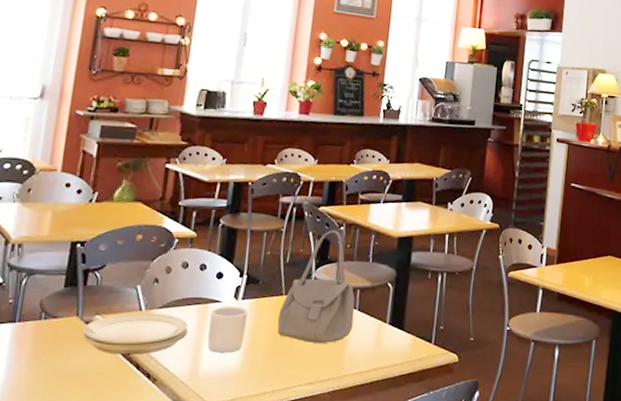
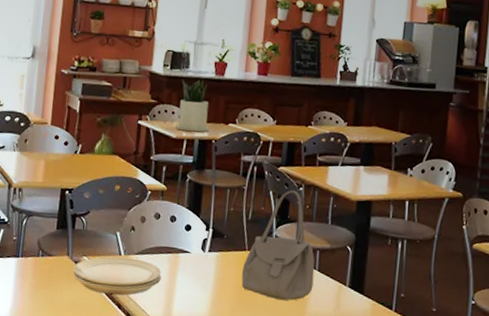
mug: present [207,305,249,353] -> none [178,257,215,301]
planter: none [208,119,246,175] -> present [175,79,210,133]

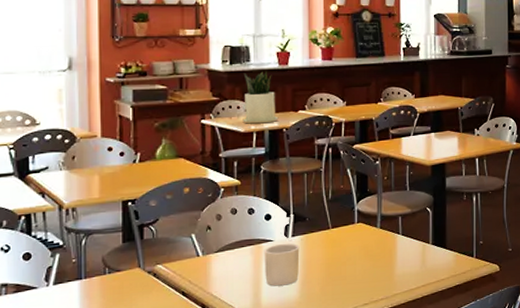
plate: present [73,256,161,296] -> none [148,257,245,298]
mug: none [178,257,215,301] -> present [264,243,300,286]
handbag: present [241,190,315,301] -> none [327,165,399,269]

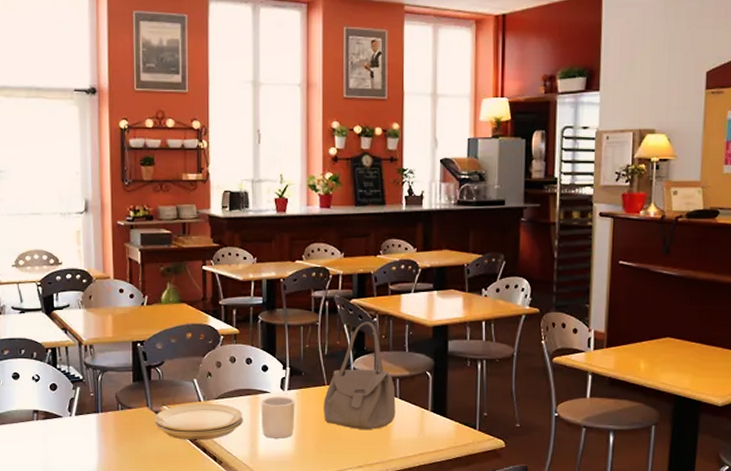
plate: none [148,257,245,298] -> present [155,403,243,440]
planter: present [242,71,279,124] -> none [241,218,276,272]
handbag: none [327,165,399,269] -> present [323,321,396,429]

